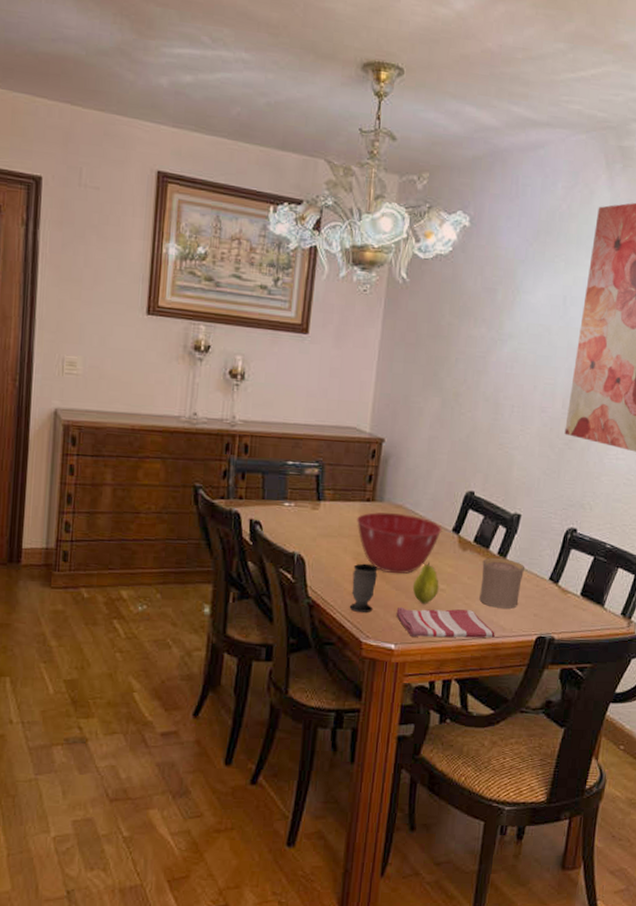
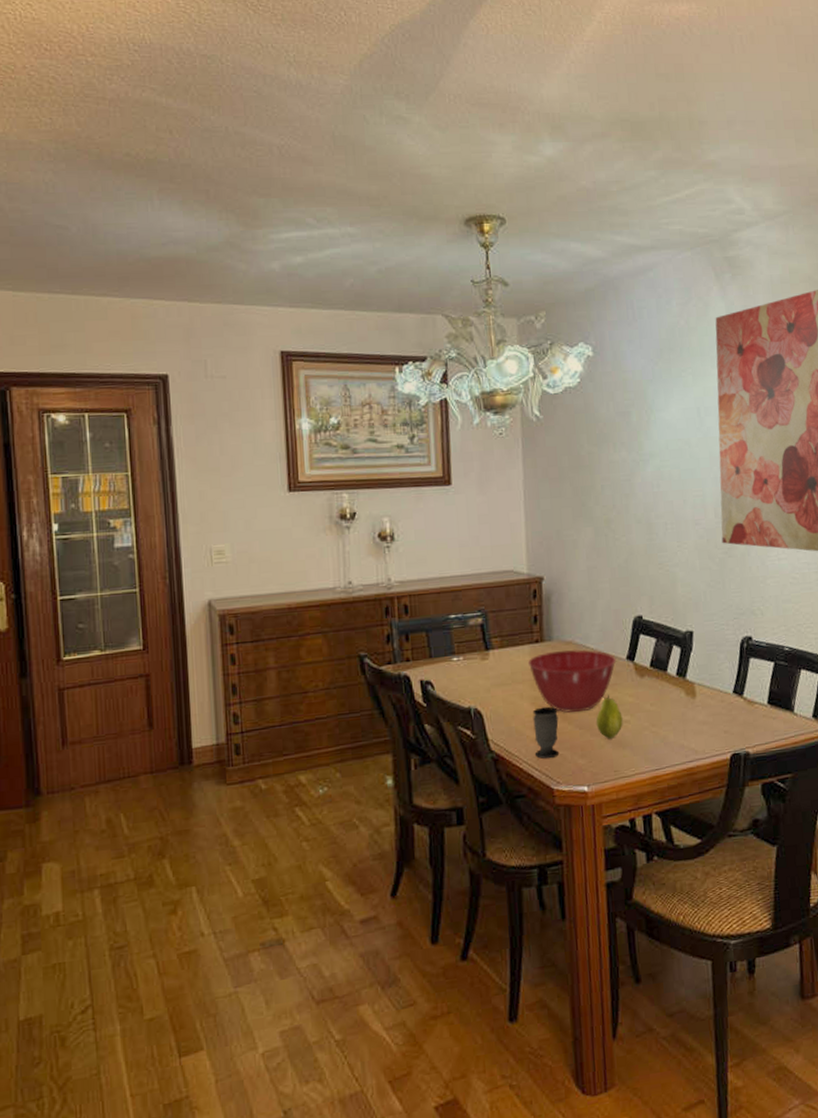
dish towel: present [396,606,495,638] -> none [583,737,688,775]
cup: present [479,557,526,609] -> none [662,678,707,731]

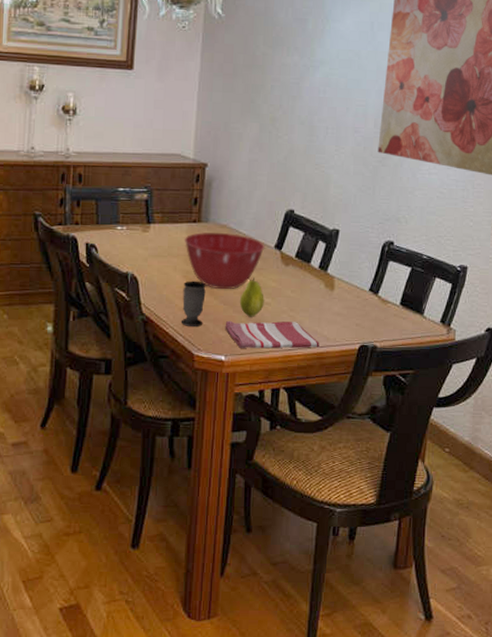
dish towel: none [583,737,688,775] -> present [225,320,320,349]

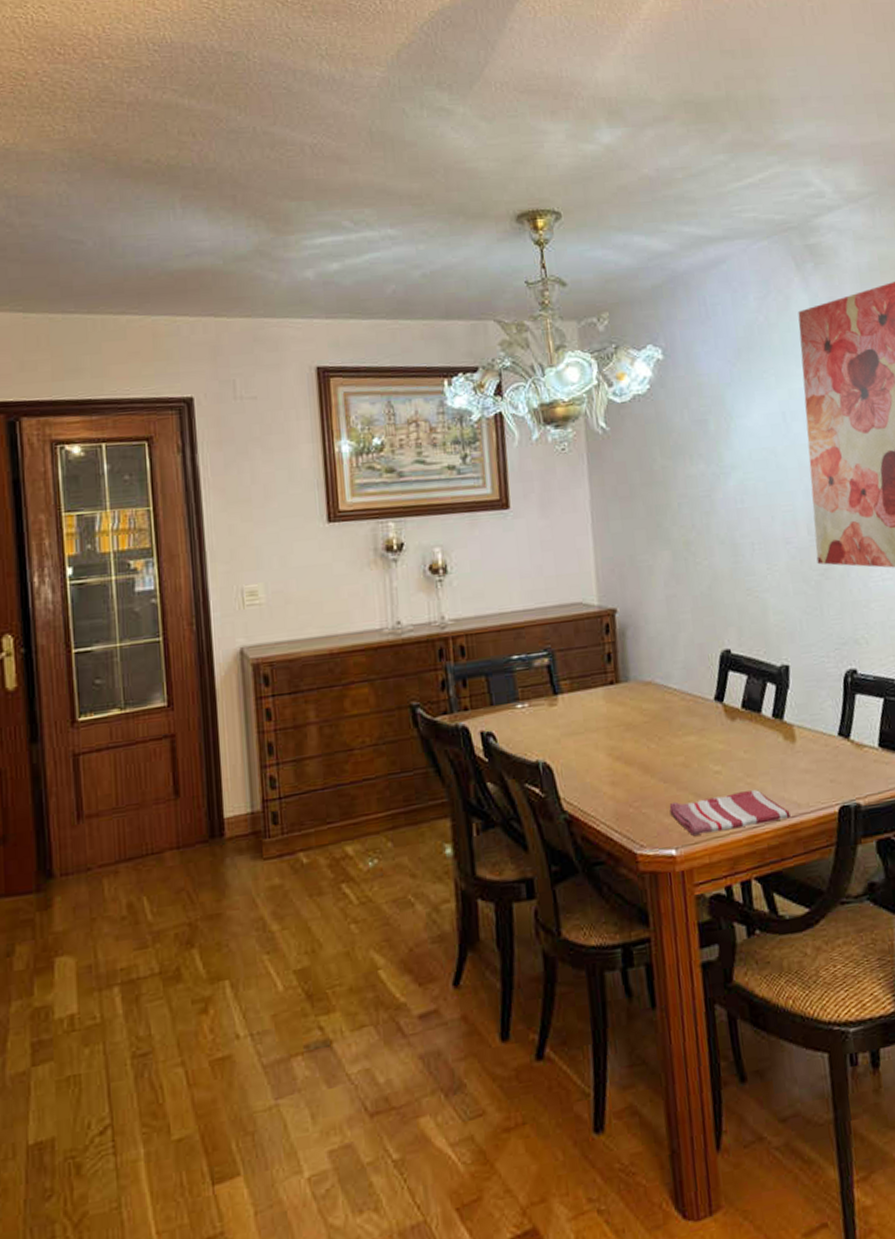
cup: present [182,281,206,327] -> none [609,758,641,819]
mixing bowl: present [184,232,265,289] -> none [602,690,703,764]
fruit: present [239,278,264,317] -> none [682,742,714,794]

